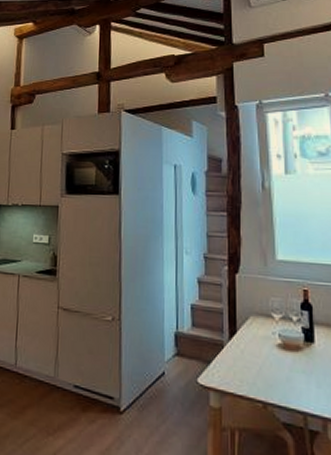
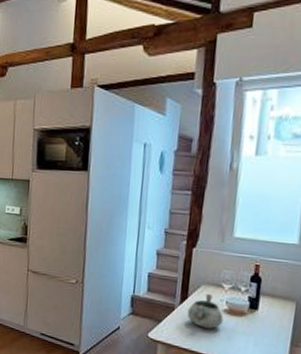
decorative bowl: none [238,325,279,369] -> present [187,293,224,329]

